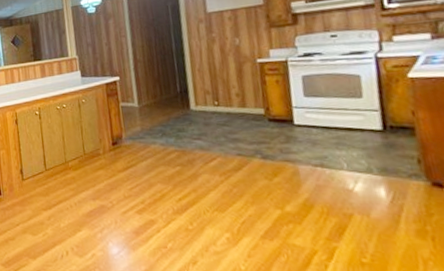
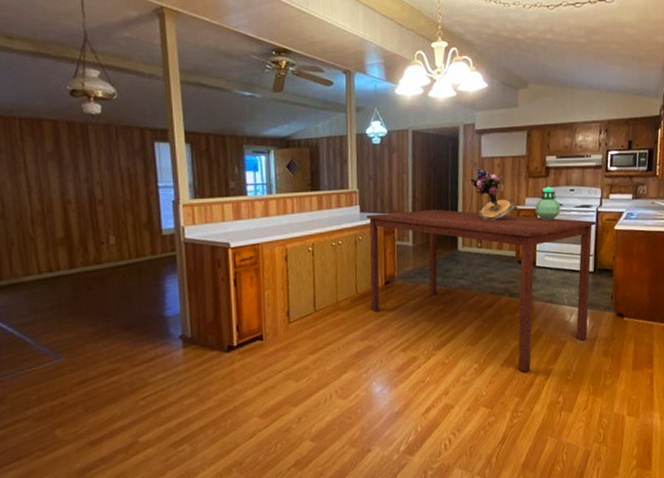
dining table: none [88,69,386,248] -> present [366,209,597,372]
bouquet: none [197,23,261,77] -> present [470,167,518,221]
lantern: none [283,34,322,73] -> present [535,186,561,221]

